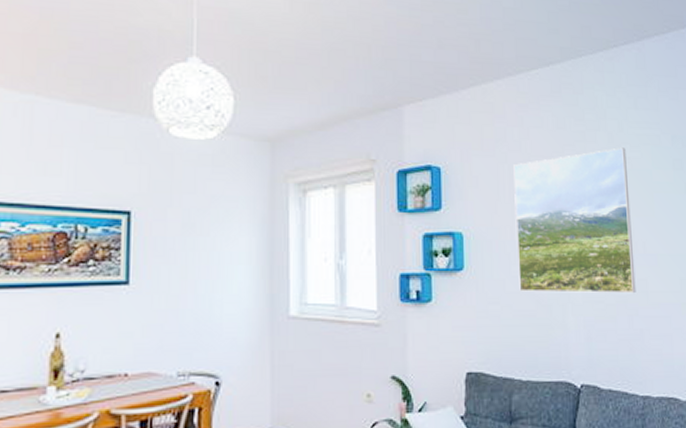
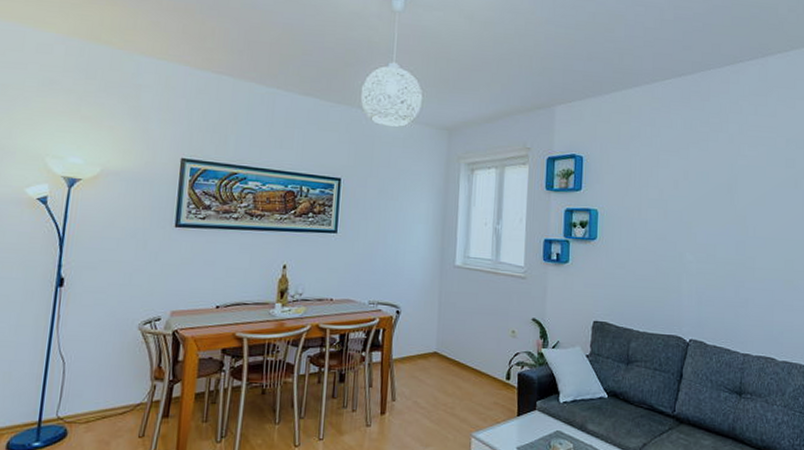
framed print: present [513,147,636,294] -> none [642,147,744,269]

